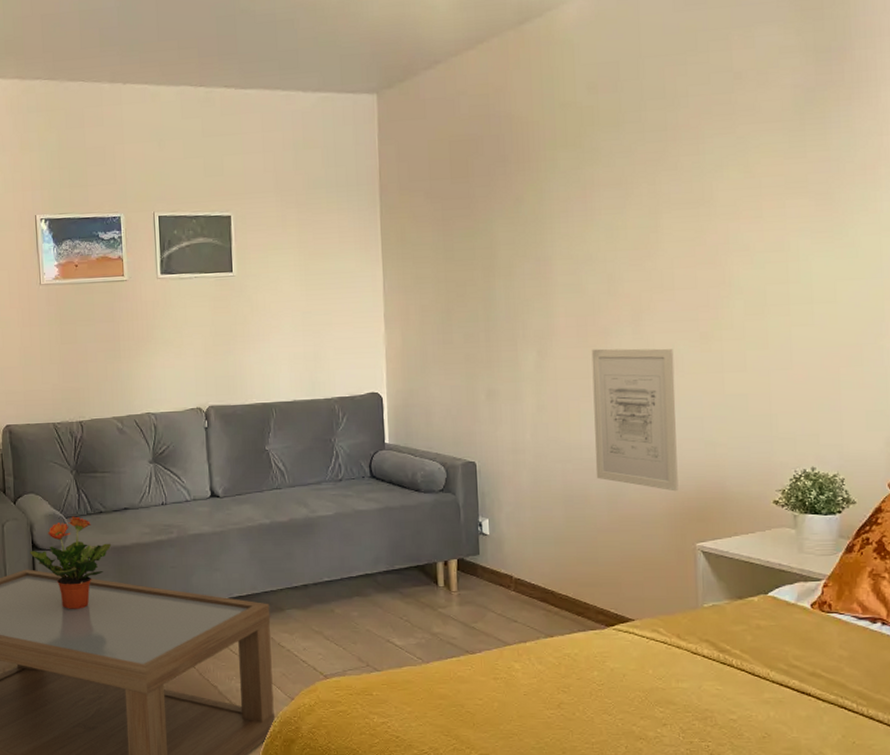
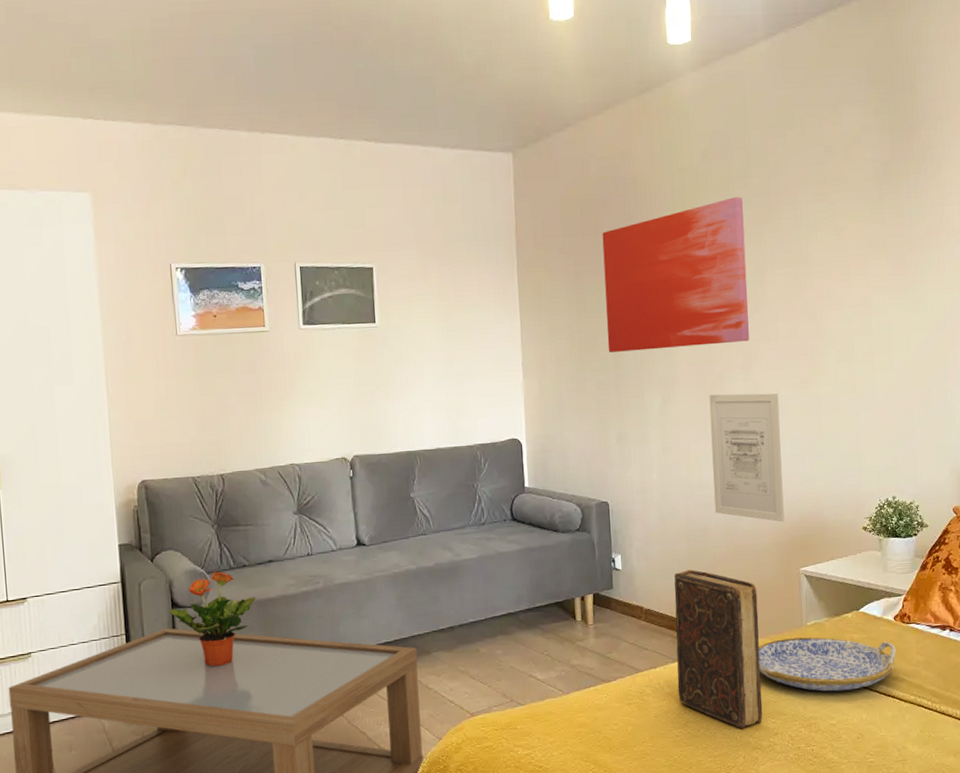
wall art: none [473,132,640,303] -> present [602,197,749,352]
book: none [548,539,649,715] -> present [674,570,763,728]
serving tray: none [644,620,813,683] -> present [758,637,896,692]

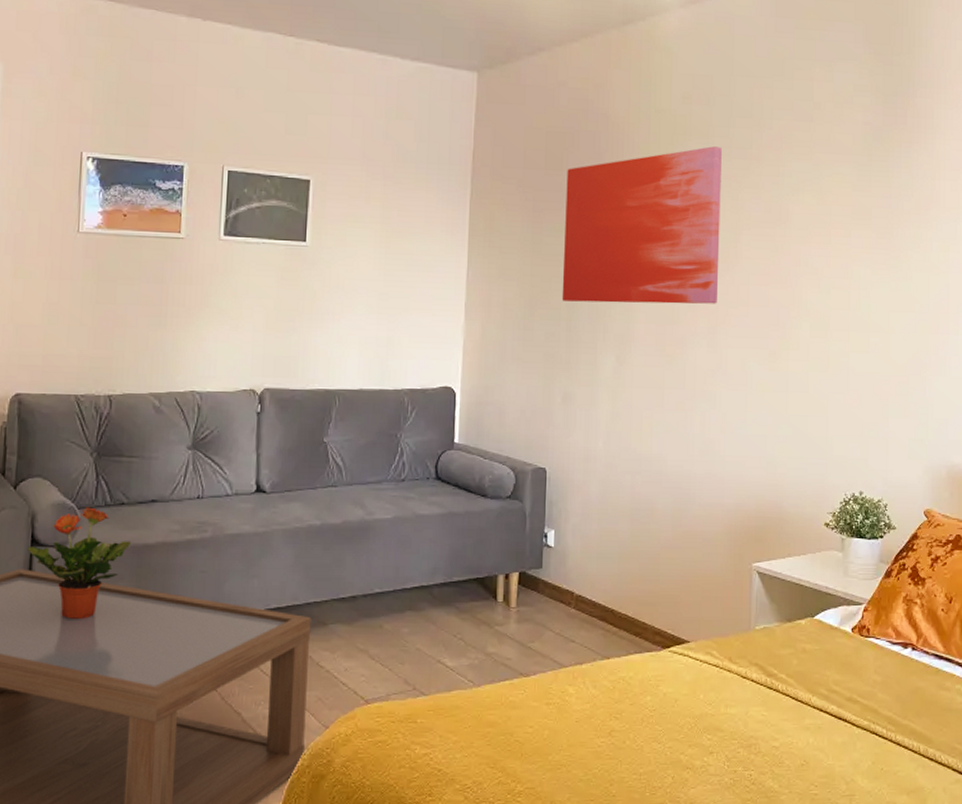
book: present [674,570,763,728] -> none [604,554,703,743]
wall art: present [709,393,785,523] -> none [663,358,744,510]
serving tray: present [758,637,896,692] -> none [698,643,851,709]

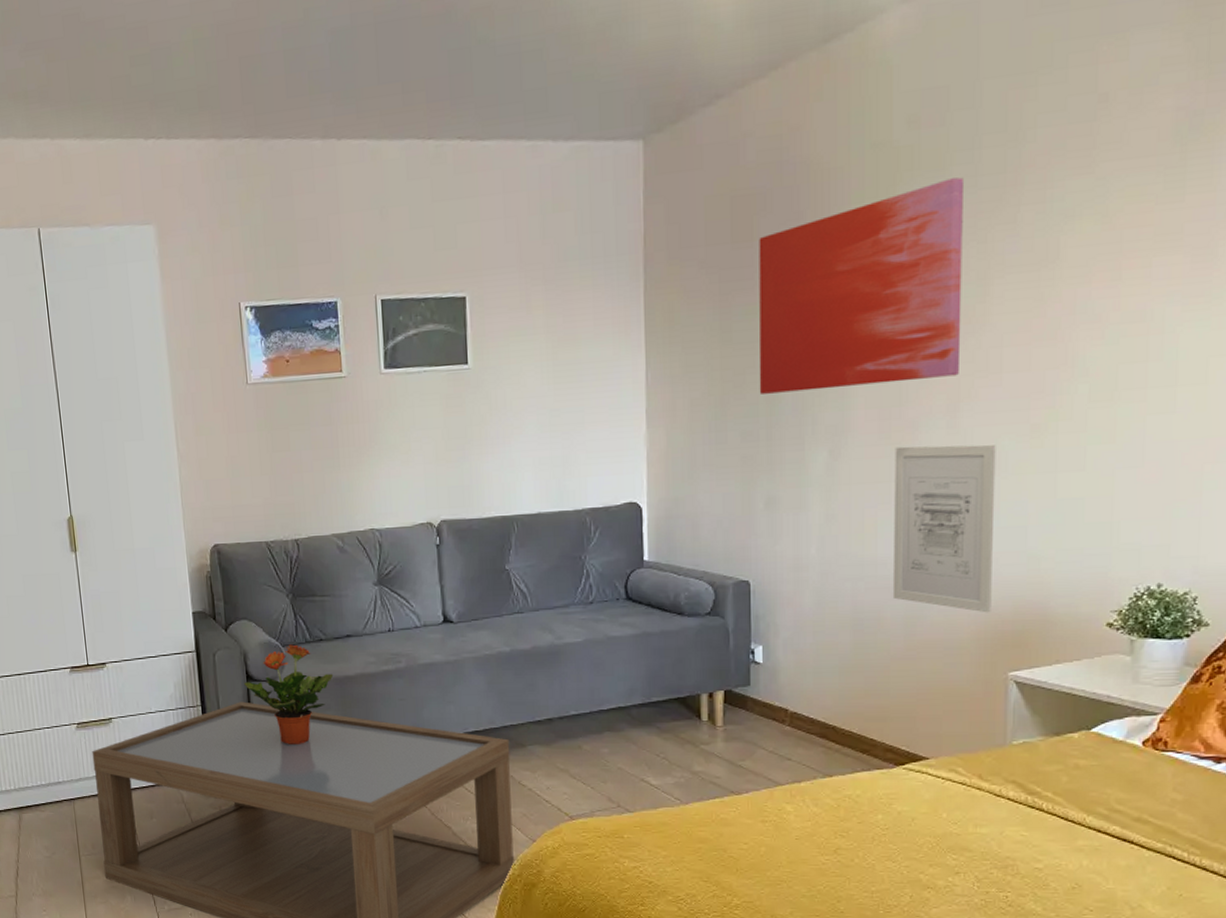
wall art: none [663,358,744,510] -> present [892,444,996,613]

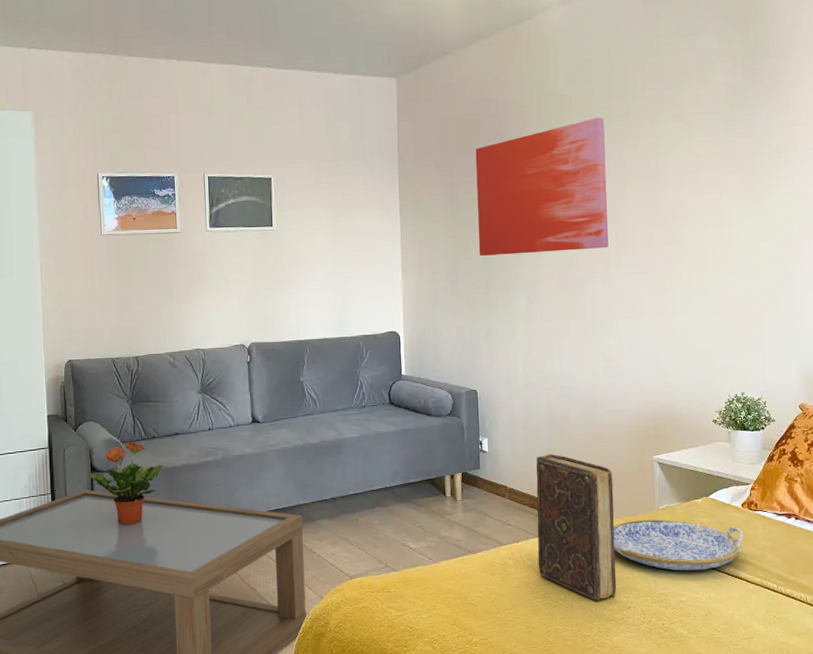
book: none [828,668,944,862] -> present [536,454,617,601]
wall art: present [892,444,996,613] -> none [570,295,639,413]
serving tray: none [940,759,1141,829] -> present [613,519,743,571]

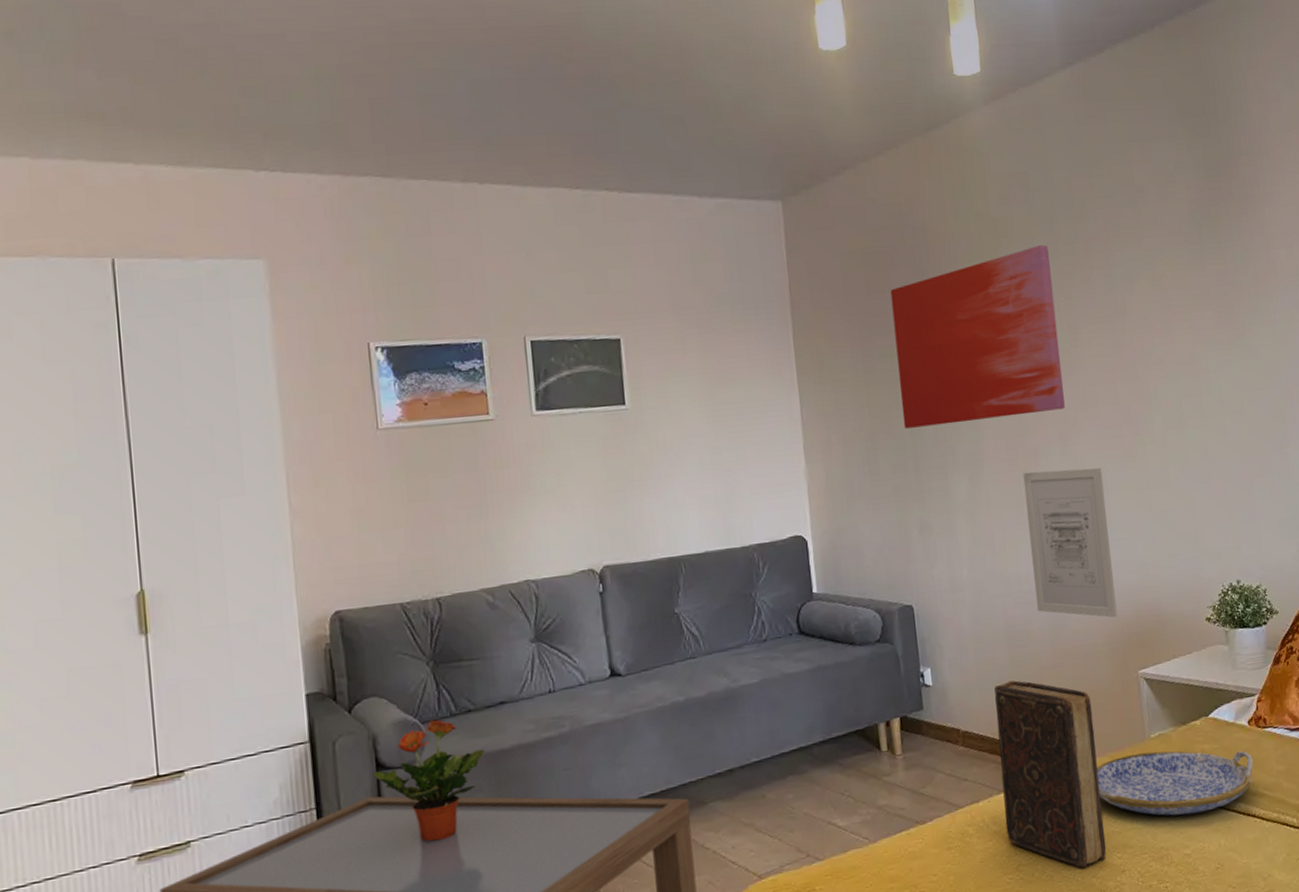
wall art: none [570,295,639,413] -> present [1023,468,1118,618]

